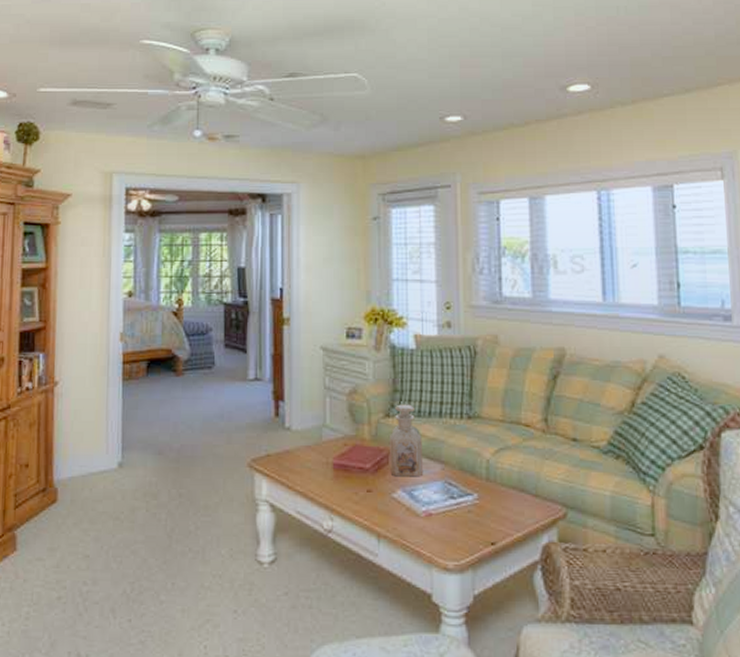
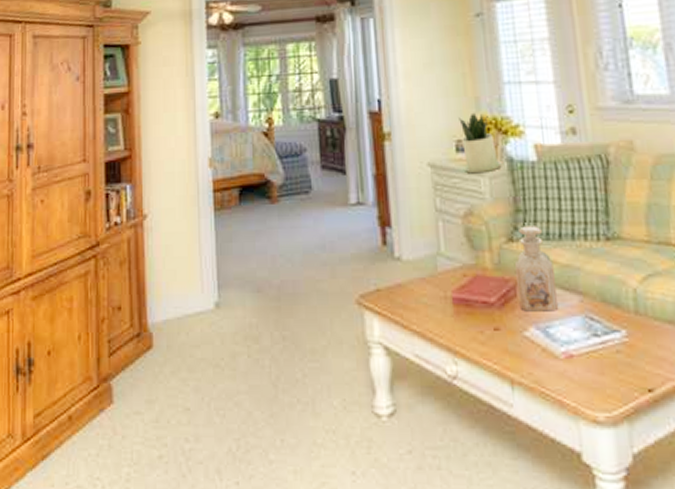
planter: none [351,304,385,358] -> present [459,112,502,174]

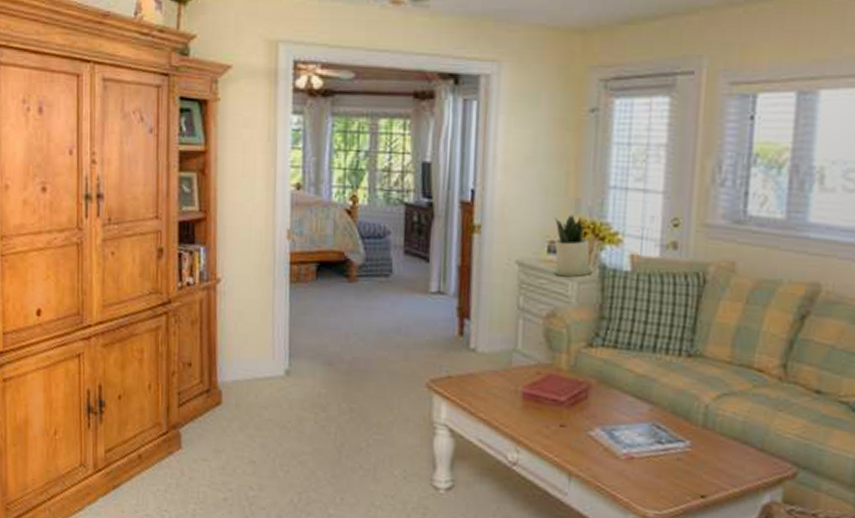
decorative bottle: present [515,226,559,312] -> none [588,333,630,417]

